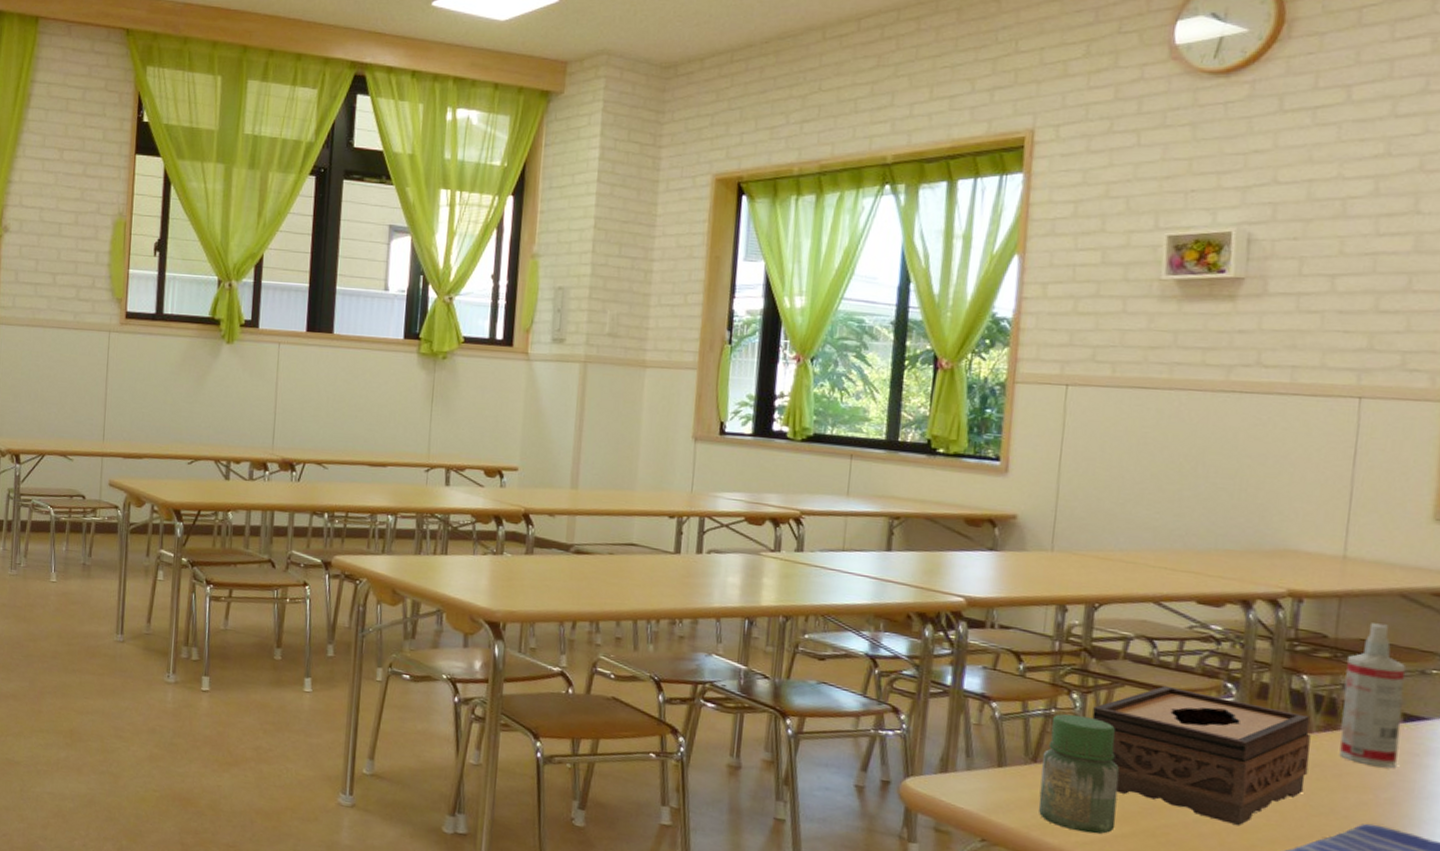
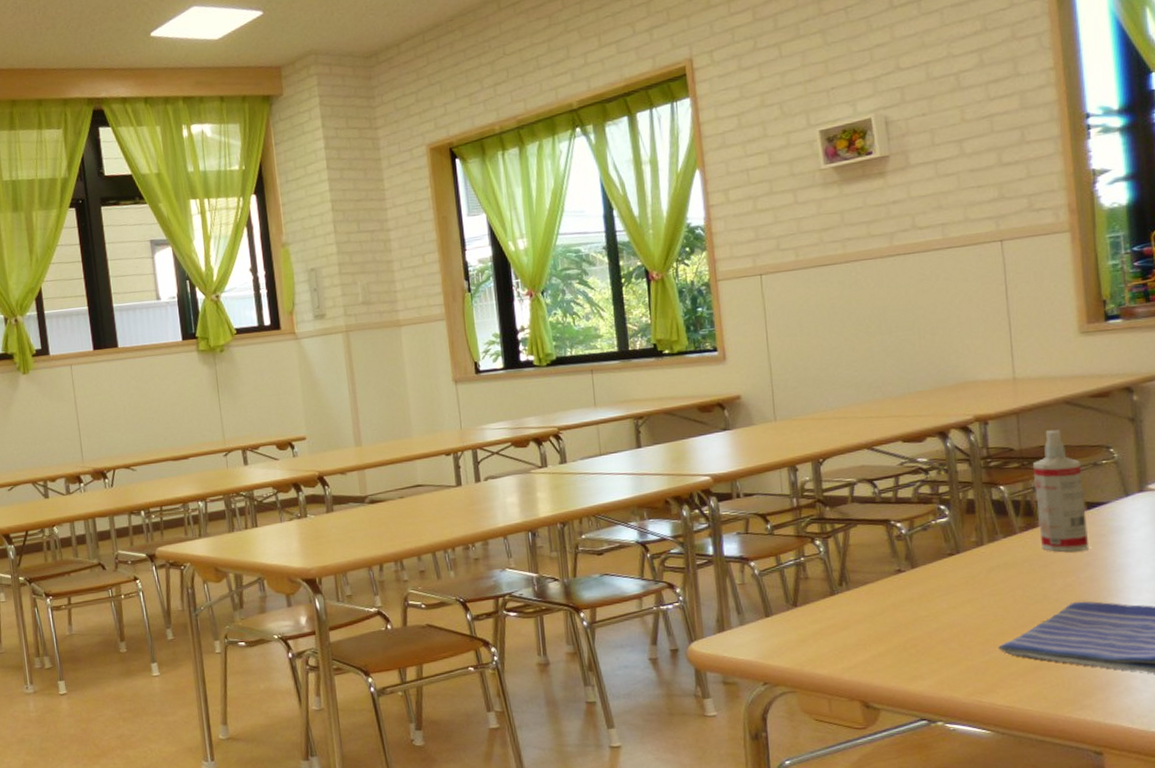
jar: present [1038,714,1120,834] -> none [800,558,872,659]
tissue box: present [1092,685,1311,826] -> none [835,518,1019,627]

